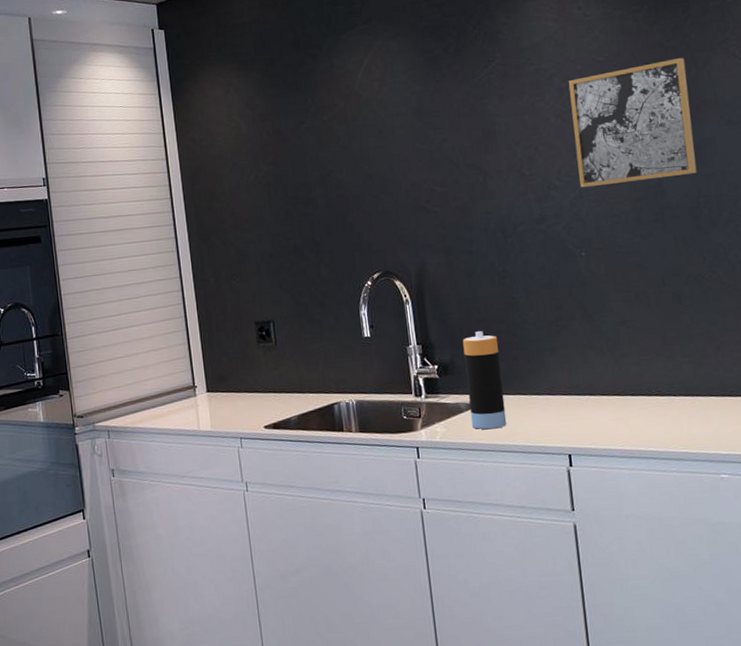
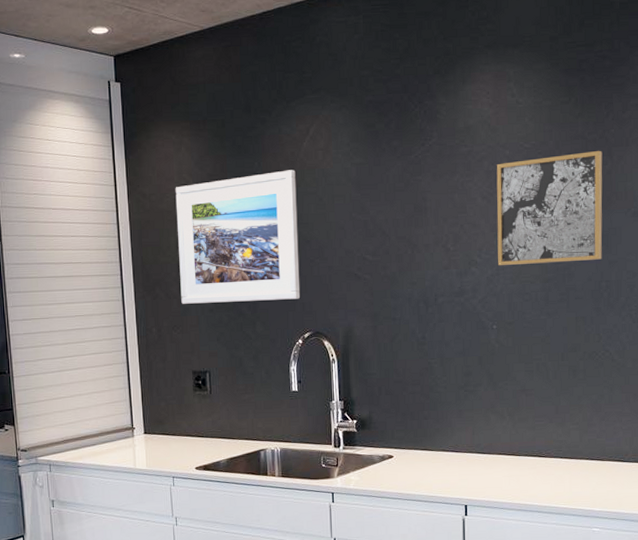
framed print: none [226,103,365,251] -> present [175,170,300,304]
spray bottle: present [462,331,507,430] -> none [380,391,414,480]

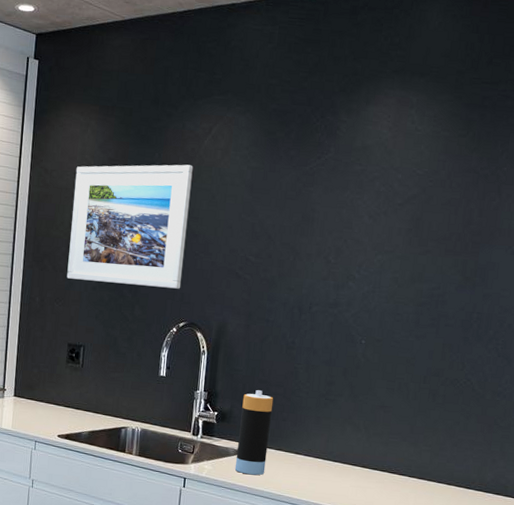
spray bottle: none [380,391,414,480] -> present [234,390,274,476]
wall art: present [496,150,603,266] -> none [375,185,492,292]

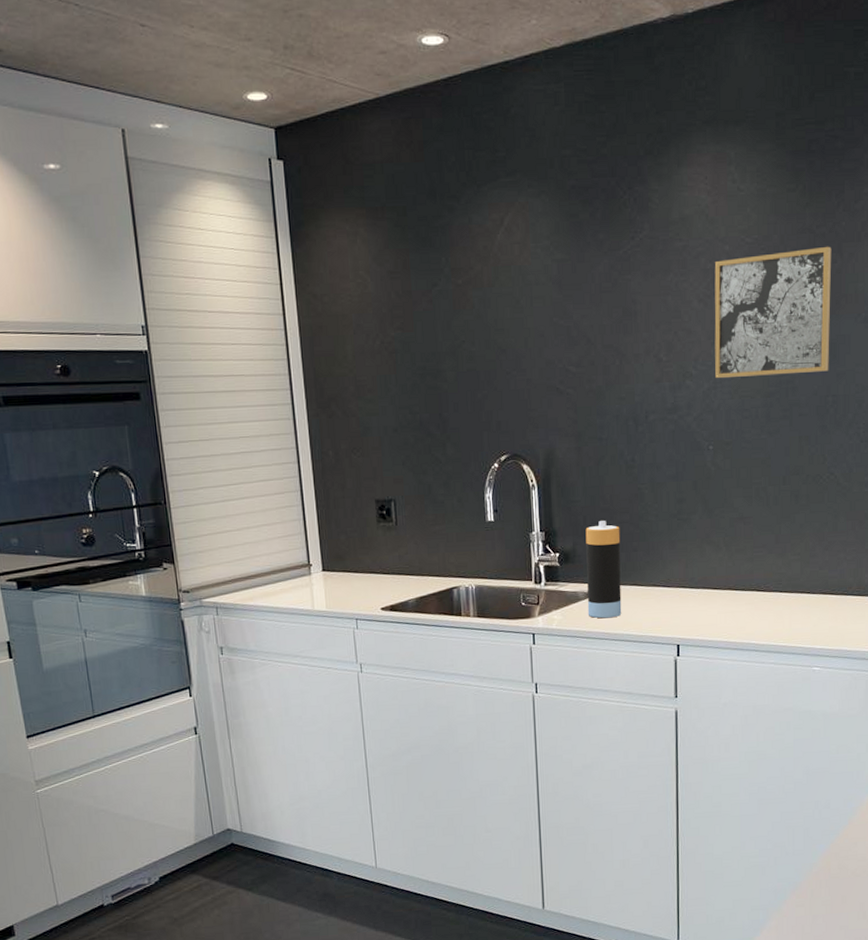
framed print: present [67,164,193,289] -> none [350,266,495,423]
wall art: none [375,185,492,292] -> present [714,246,832,379]

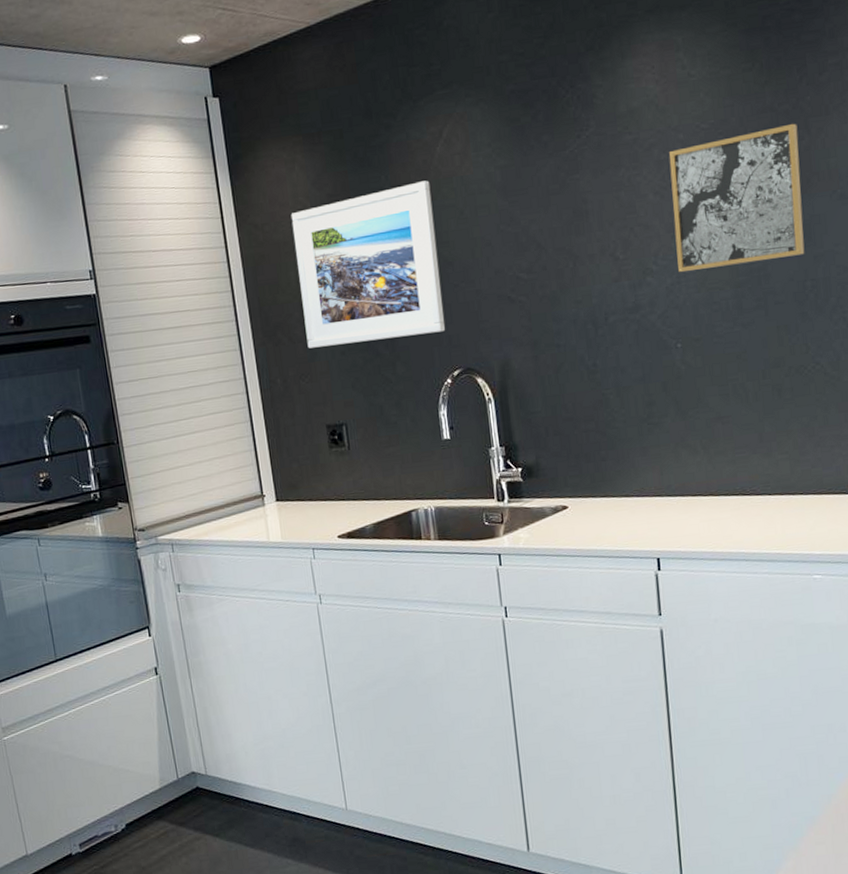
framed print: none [350,266,495,423] -> present [291,180,445,349]
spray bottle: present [585,521,622,619] -> none [548,430,594,534]

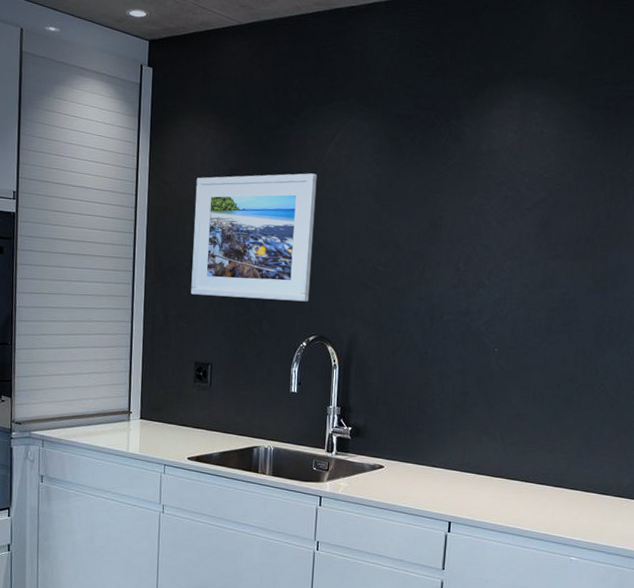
wall art: present [669,123,805,273] -> none [506,188,619,295]

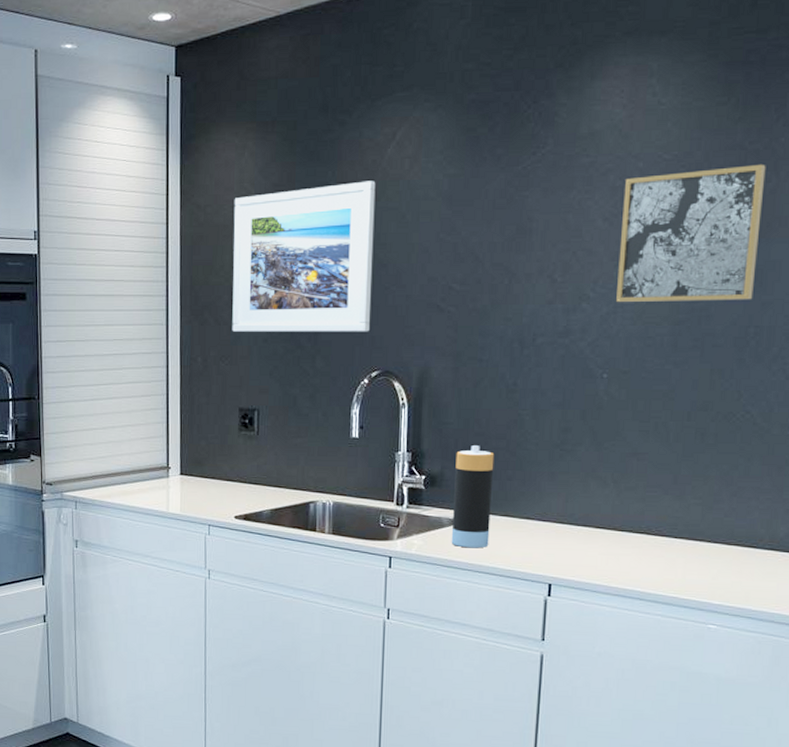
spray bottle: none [371,403,408,491] -> present [451,445,495,548]
wall art: none [506,188,619,295] -> present [616,164,766,303]

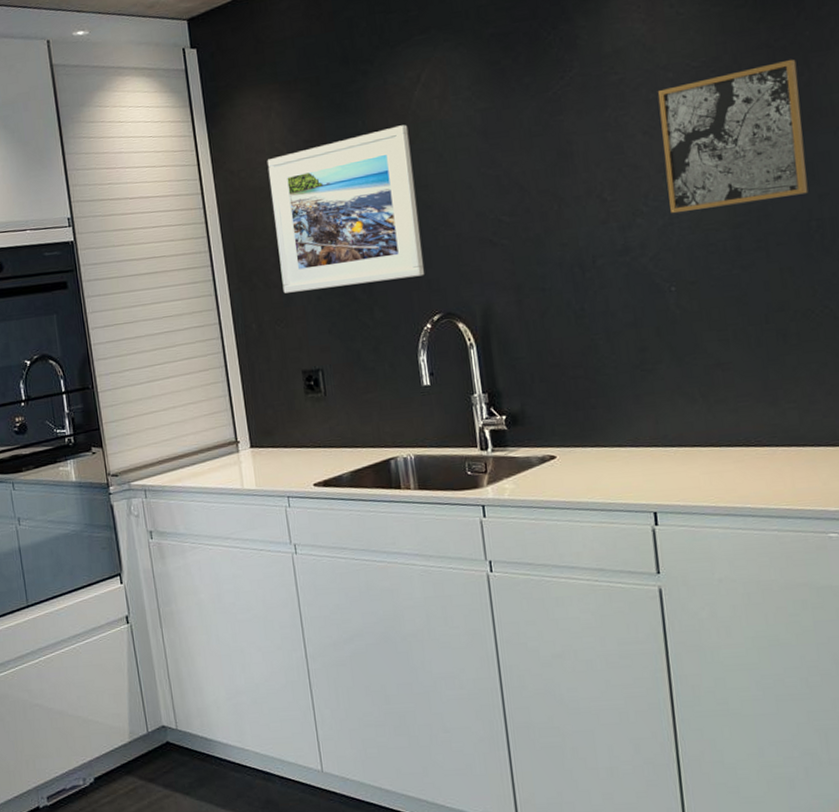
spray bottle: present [451,445,495,548] -> none [534,377,584,486]

